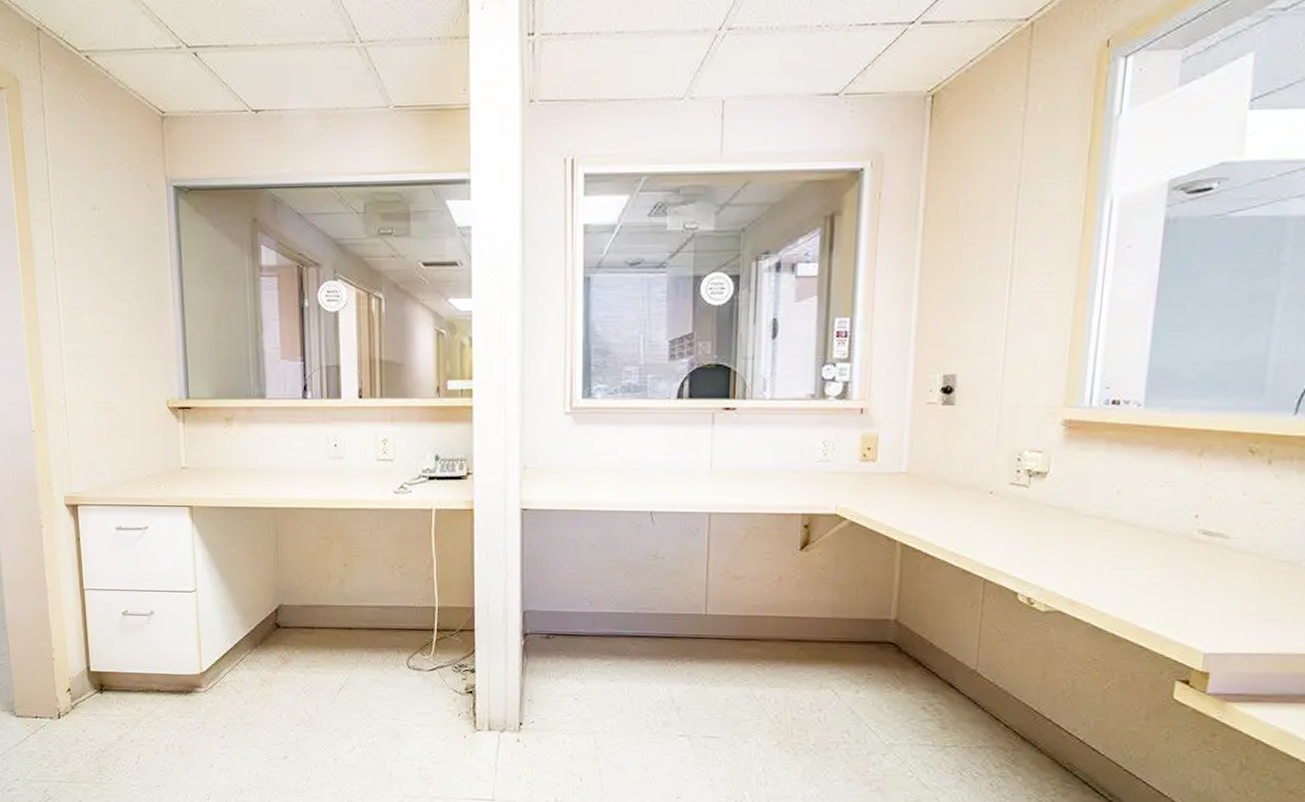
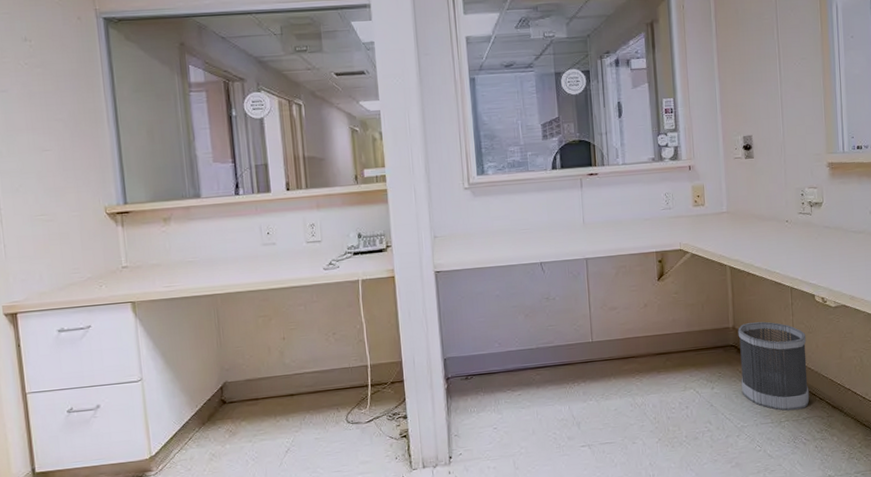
wastebasket: none [896,617,997,736] -> present [738,321,810,411]

